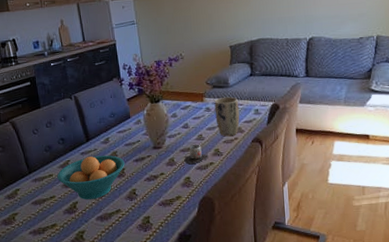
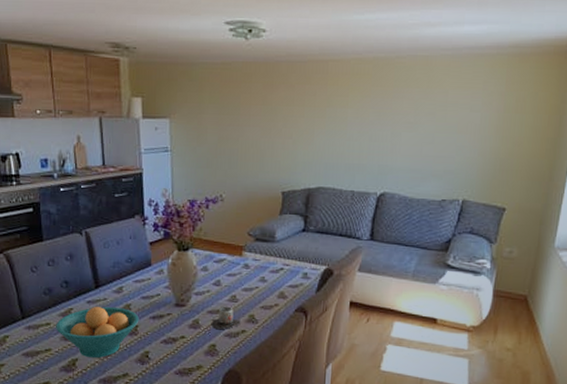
plant pot: present [214,96,240,137] -> none [254,253,284,302]

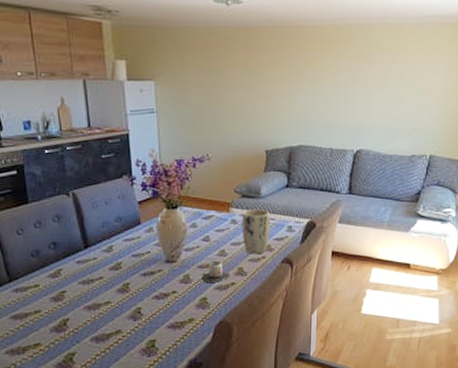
fruit bowl: present [56,306,139,359] -> none [45,265,130,317]
plant pot: none [254,253,284,302] -> present [242,209,270,255]

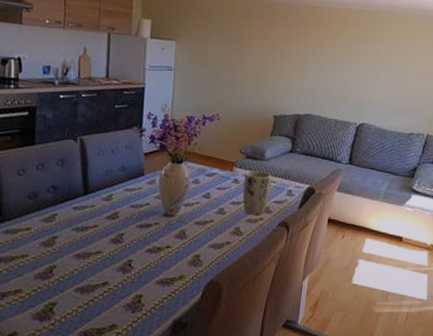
mug: present [201,260,230,284] -> none [197,218,226,241]

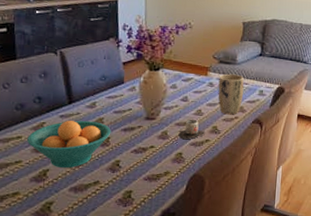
fruit bowl: none [36,213,126,266] -> present [27,120,111,169]
mug: none [197,218,226,241] -> present [178,119,205,140]

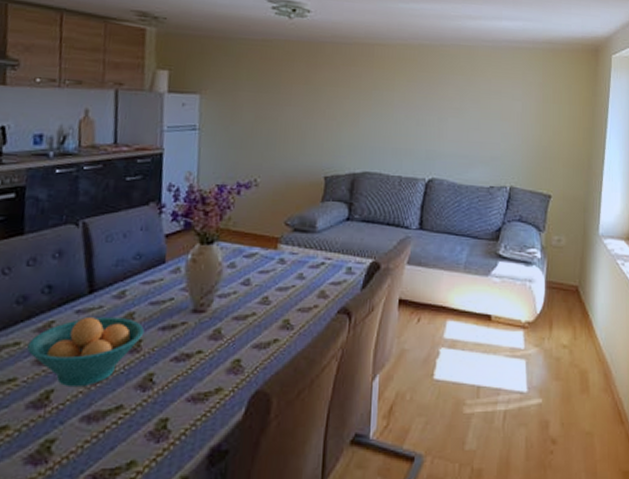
mug: present [178,119,205,140] -> none [236,310,273,340]
plant pot: present [218,74,244,115] -> none [291,246,326,303]

